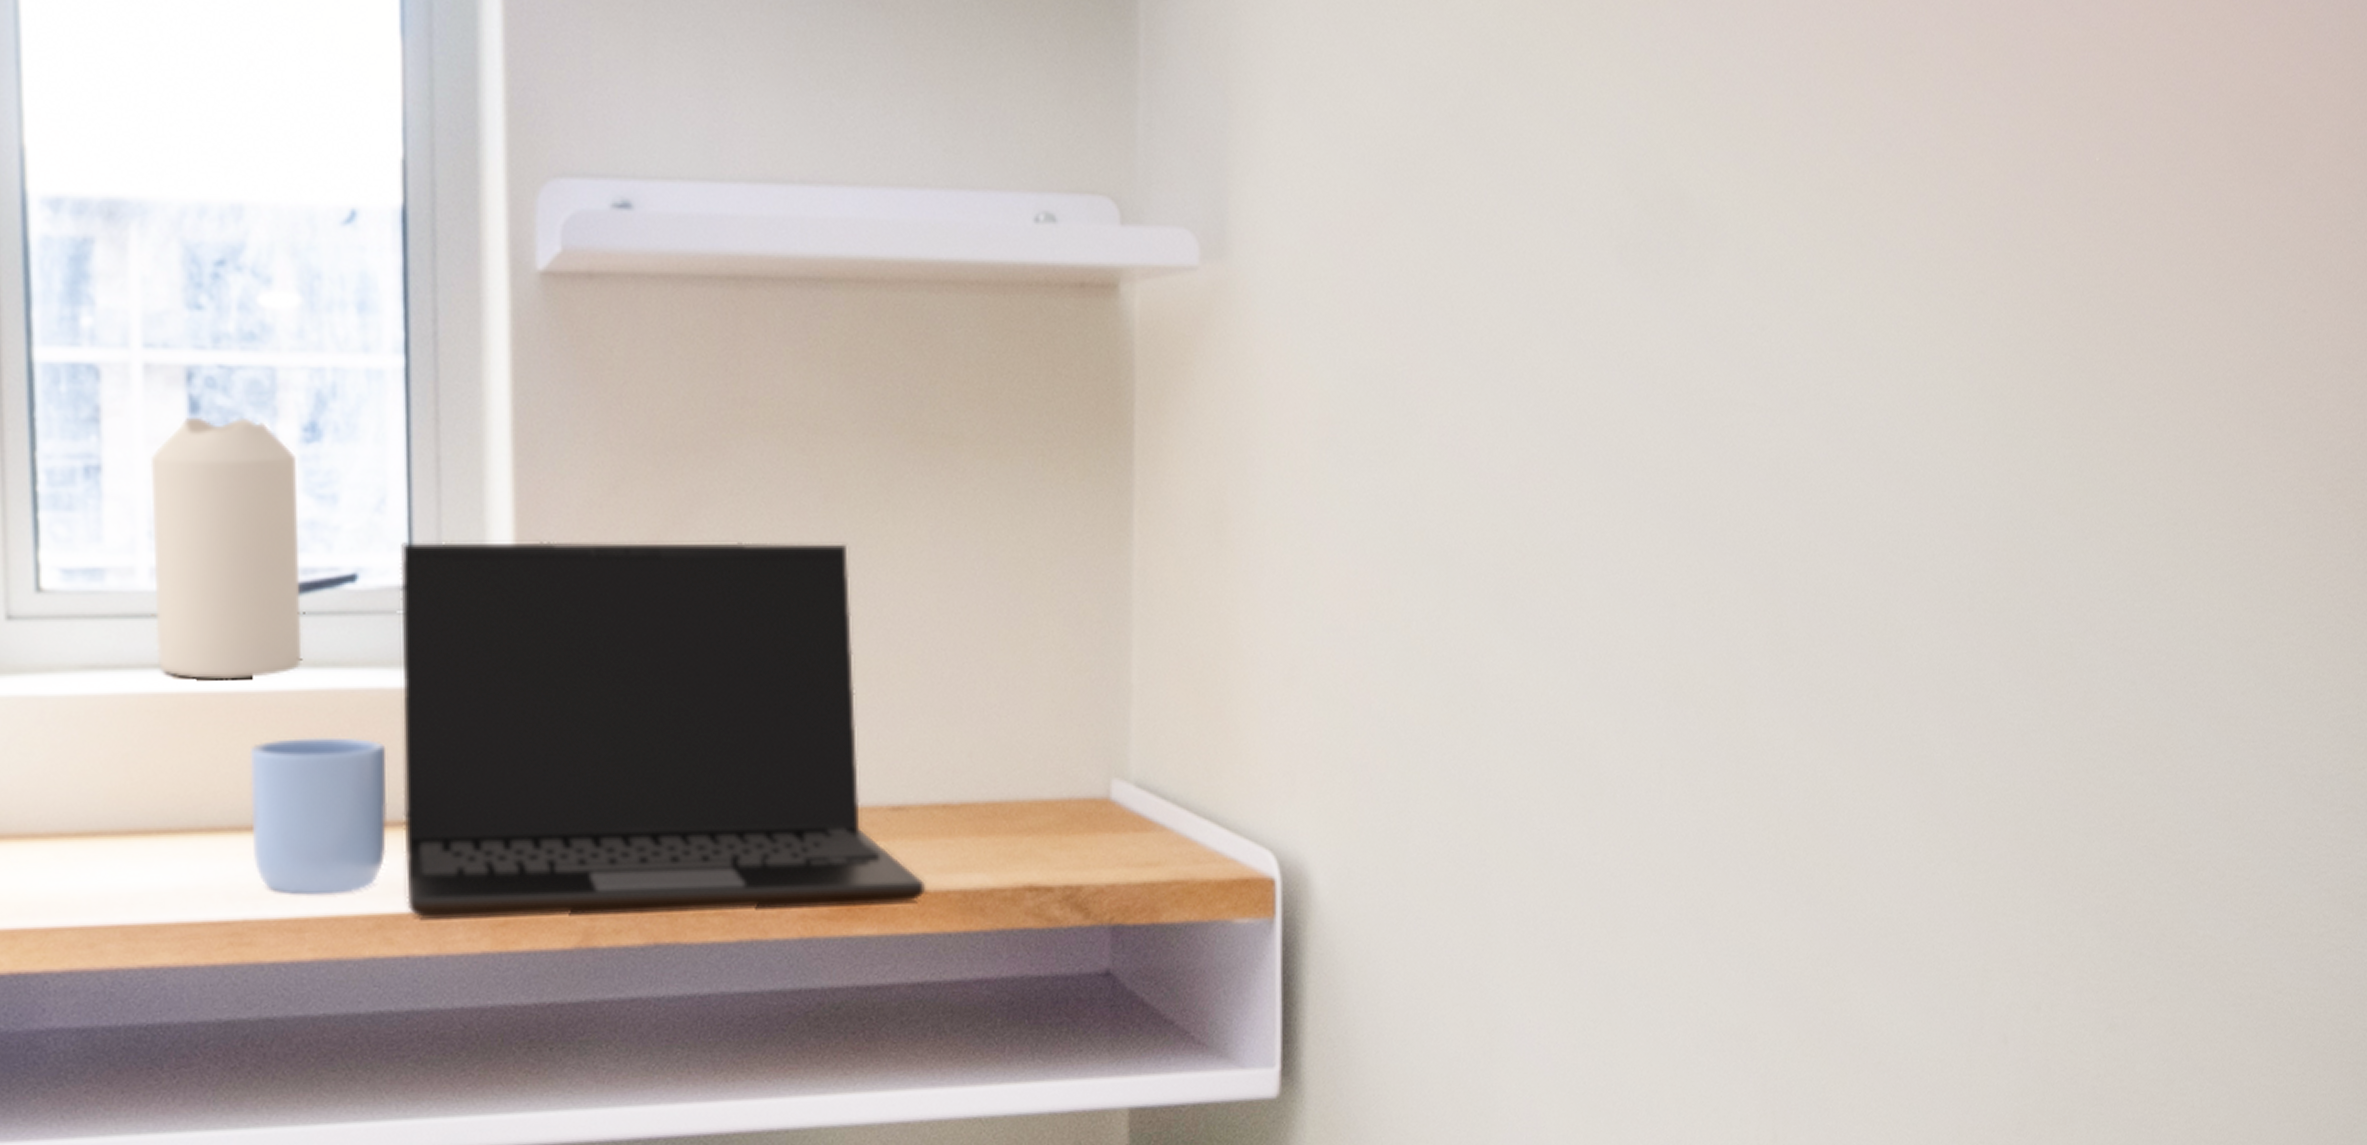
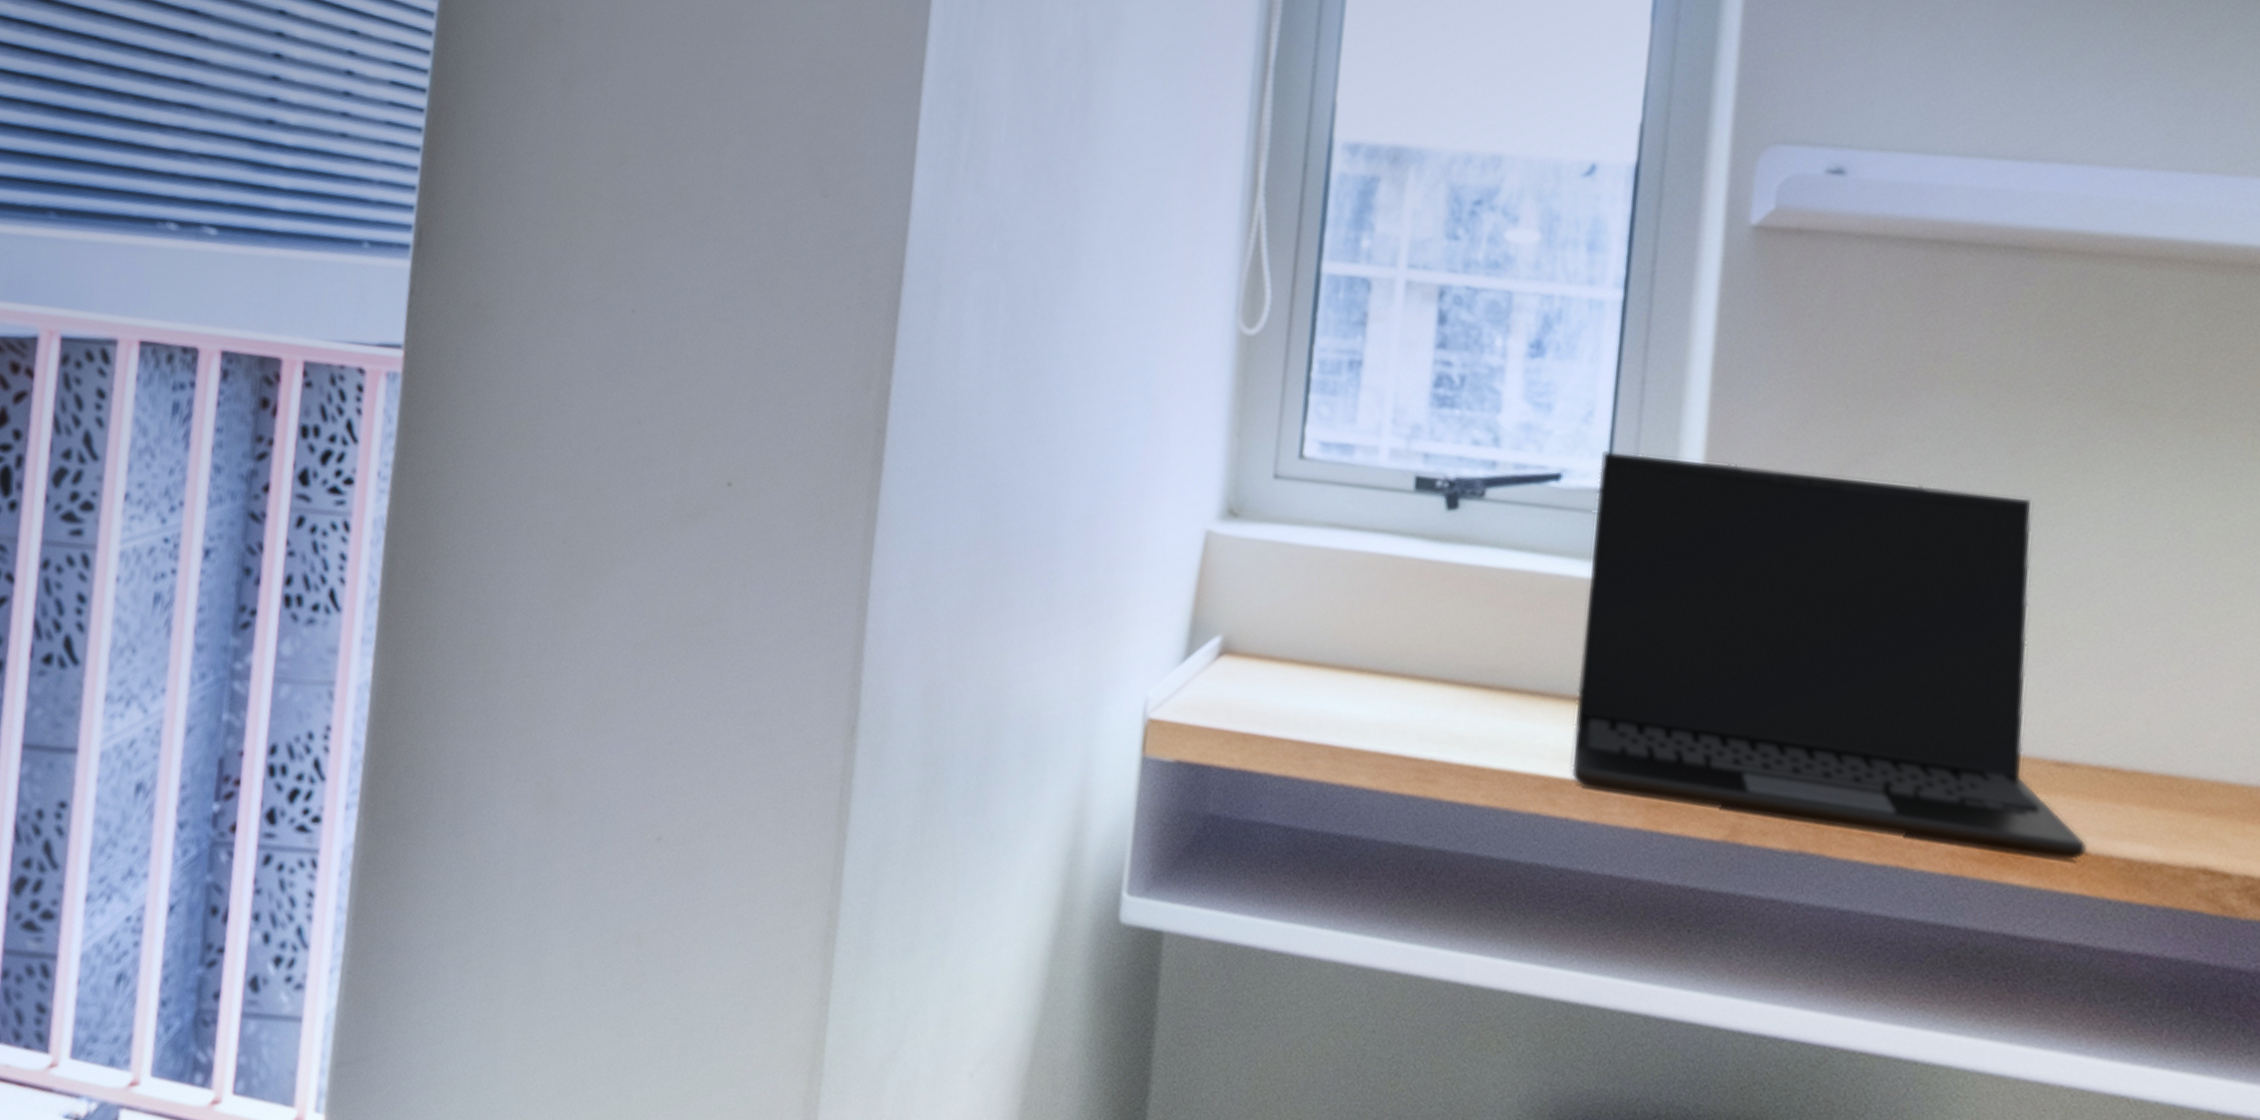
candle: present [150,416,302,680] -> none [1387,327,1522,552]
mug: present [249,737,388,895] -> none [1445,608,1570,752]

